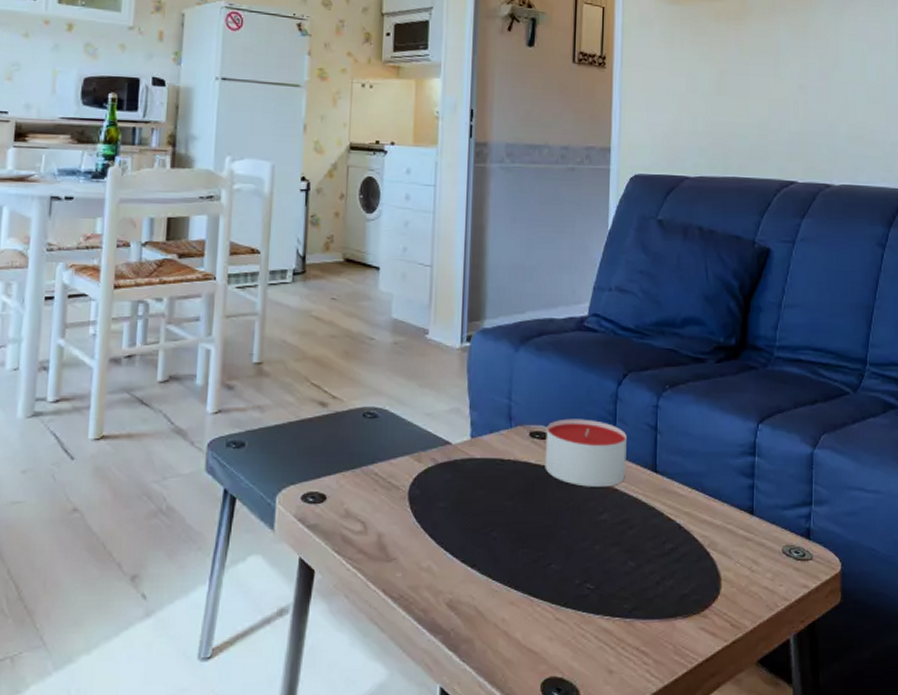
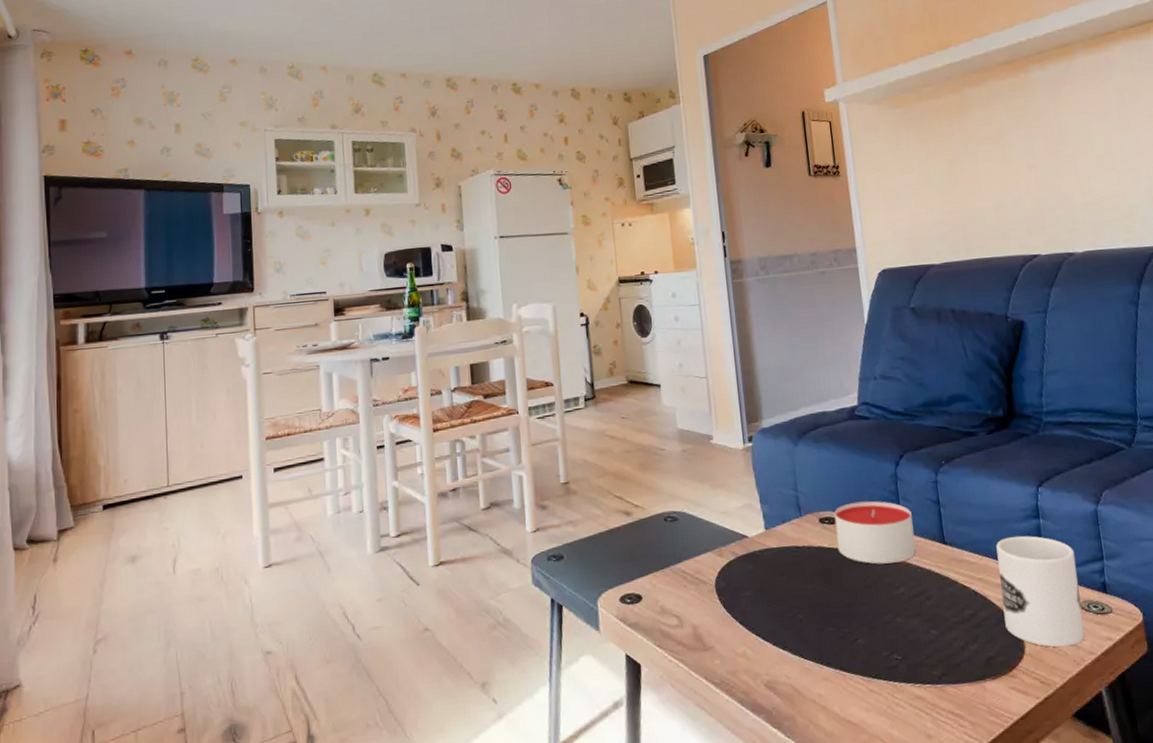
mug: none [705,471,785,591] -> present [996,535,1085,648]

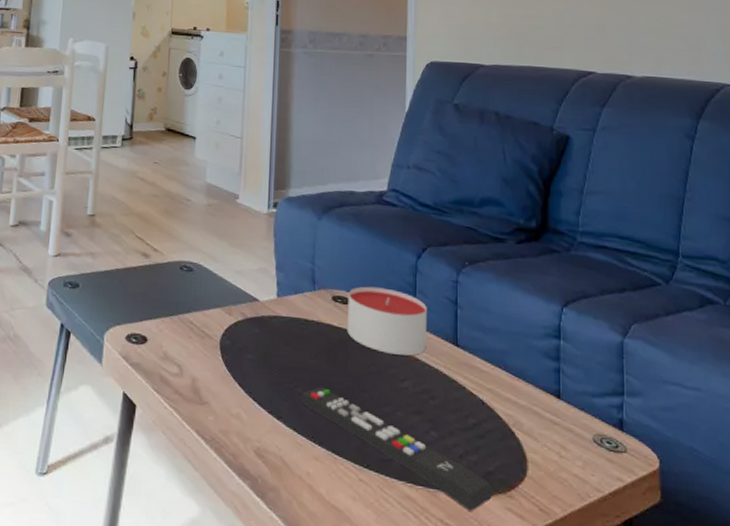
remote control: none [801,608,998,699] -> present [300,386,495,513]
mug: present [996,535,1085,648] -> none [509,352,594,479]

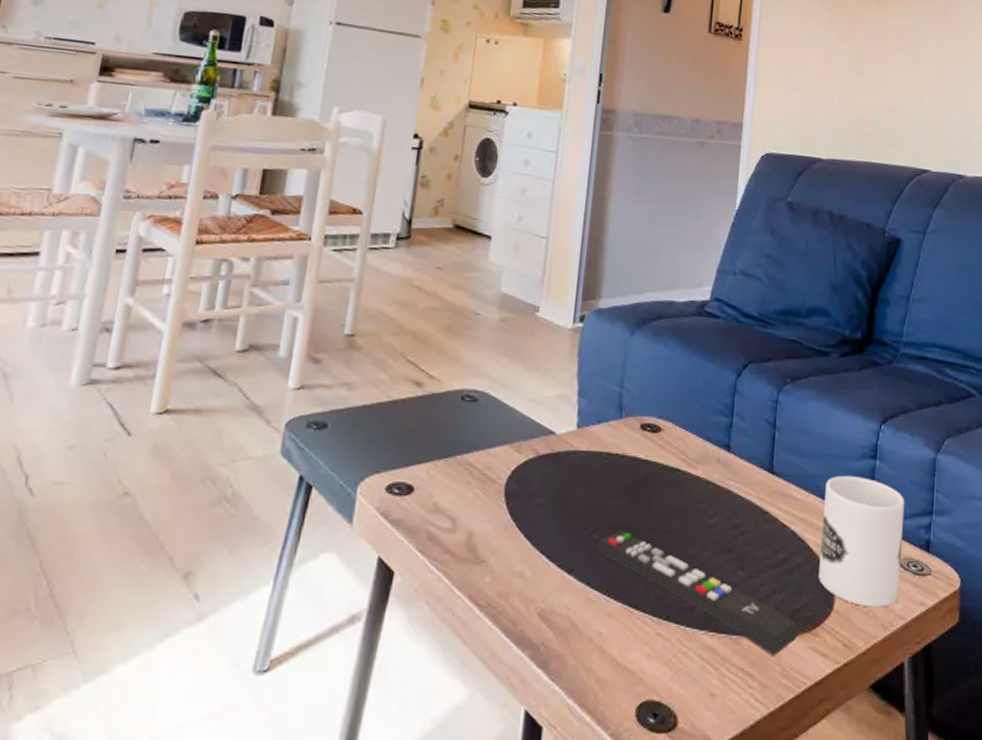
candle: present [347,286,427,356] -> none [654,411,744,488]
mug: none [509,352,594,479] -> present [818,475,905,608]

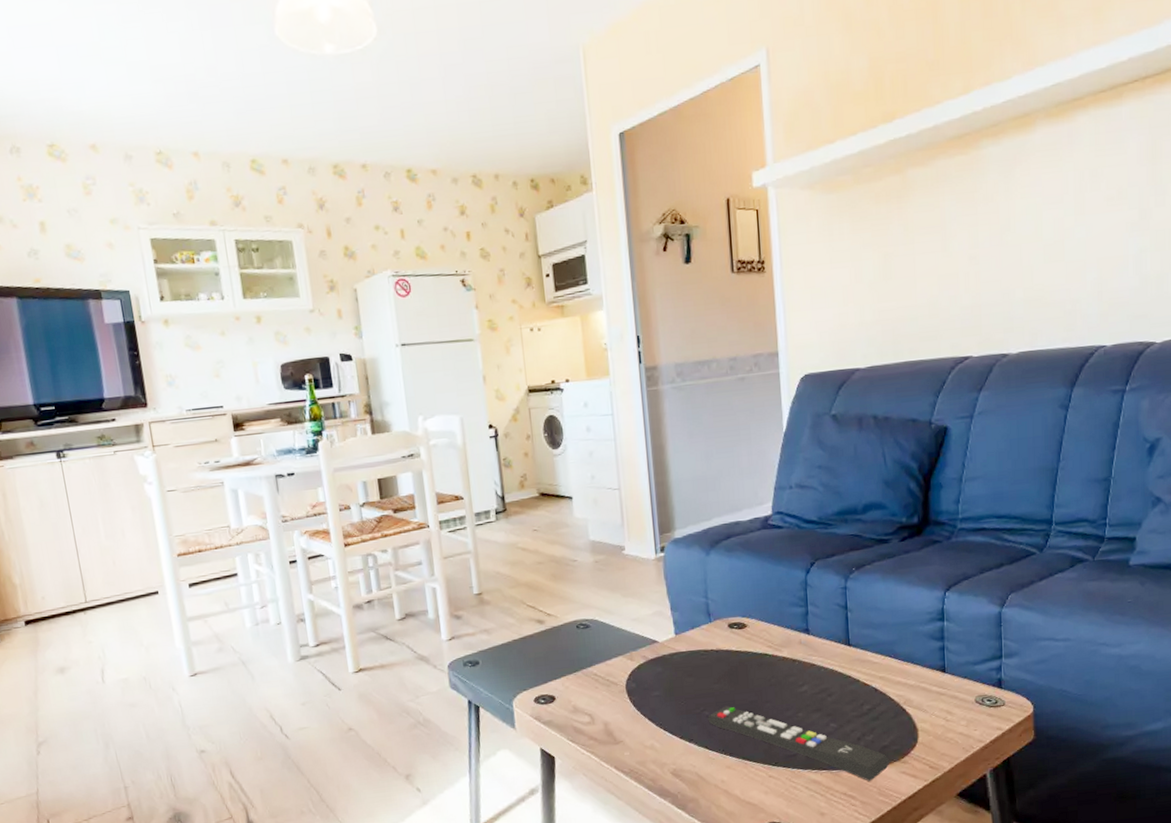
mug: present [818,475,905,608] -> none [899,637,976,737]

